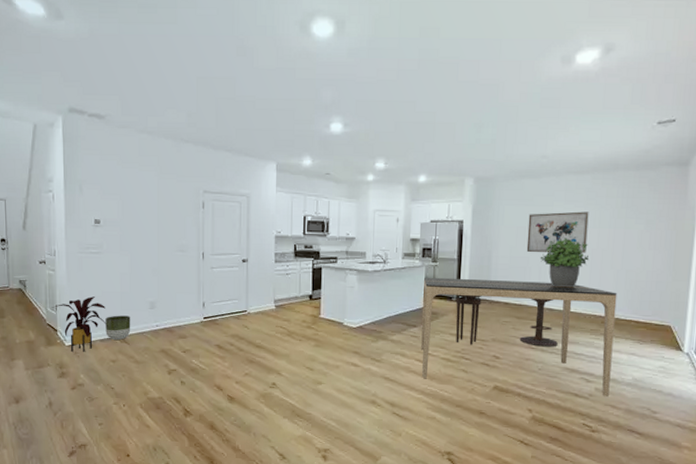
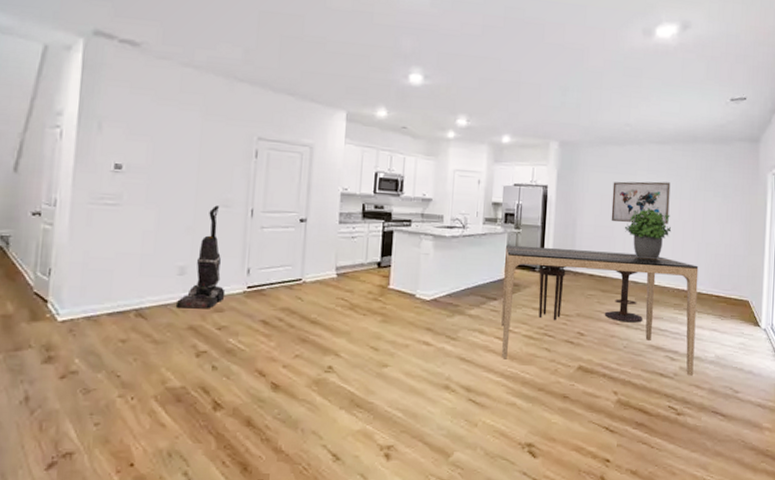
house plant: present [51,296,109,352] -> none [42,258,121,330]
planter: present [105,315,131,340] -> none [115,282,152,314]
vacuum cleaner: none [149,250,187,336] -> present [175,205,226,309]

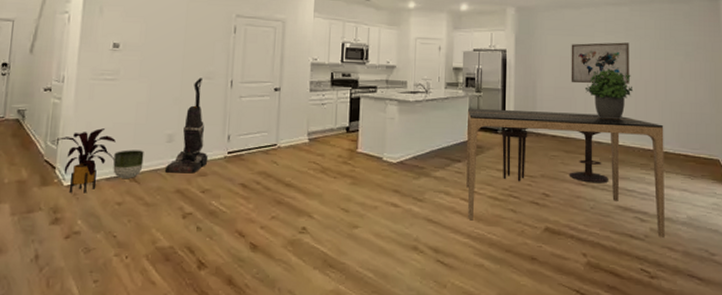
house plant: none [42,258,121,330] -> present [52,128,118,193]
planter: none [115,282,152,314] -> present [113,150,144,178]

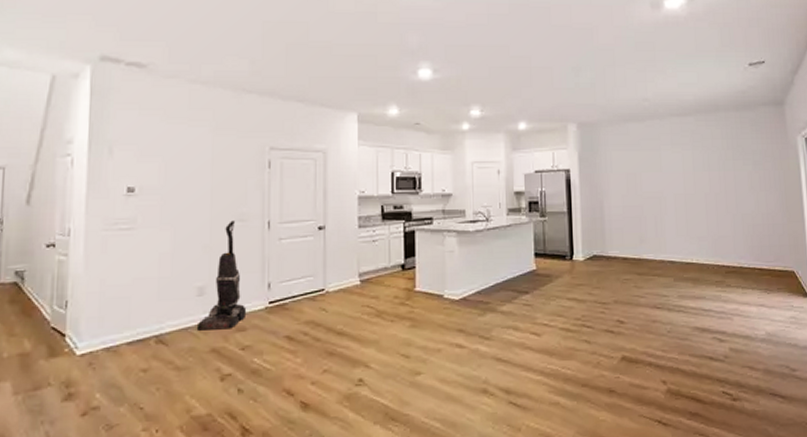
house plant: present [52,128,118,193] -> none [59,286,140,363]
planter: present [113,150,144,178] -> none [135,307,171,341]
dining table: present [466,108,665,237] -> none [533,232,745,357]
stool: present [501,126,528,182] -> none [569,251,598,310]
stool: present [569,130,608,183] -> none [643,250,684,305]
wall art: present [571,42,630,84] -> none [637,154,700,201]
potted plant: present [584,68,633,120] -> none [654,183,704,237]

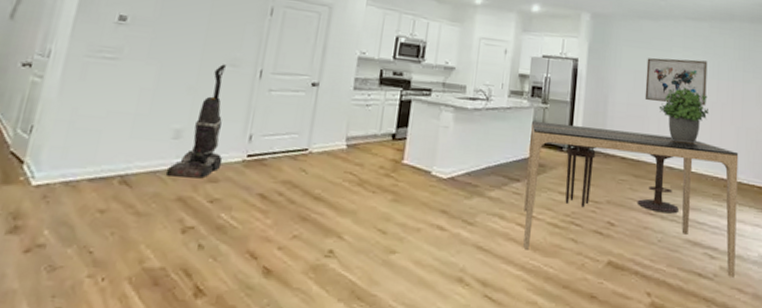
dining table: none [533,232,745,357] -> present [523,120,739,277]
stool: none [569,251,598,310] -> present [565,143,596,208]
wall art: none [637,154,700,201] -> present [644,58,708,106]
stool: none [643,250,684,305] -> present [637,153,679,214]
potted plant: none [654,183,704,237] -> present [659,87,709,144]

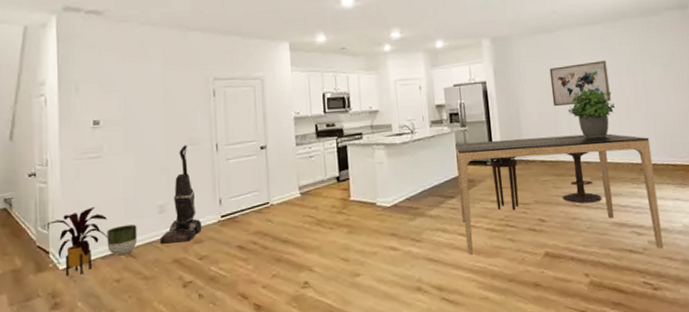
house plant: none [23,116,107,196] -> present [42,207,111,276]
planter: none [98,145,143,181] -> present [107,224,138,255]

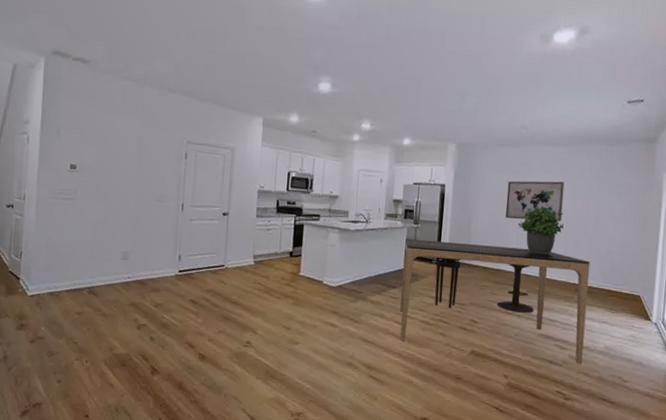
house plant: present [42,207,111,276] -> none [15,244,77,303]
planter: present [107,224,138,255] -> none [72,265,101,291]
vacuum cleaner: present [159,145,202,244] -> none [120,200,161,289]

